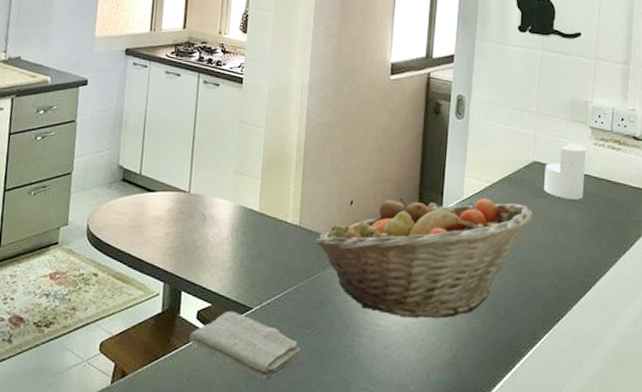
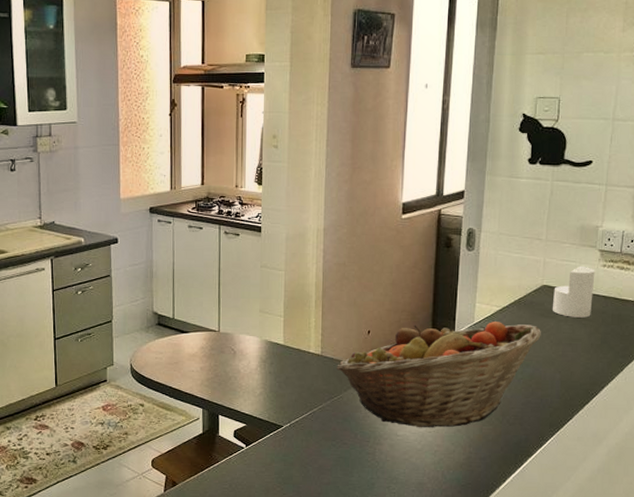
washcloth: present [189,310,302,382] -> none [228,429,329,485]

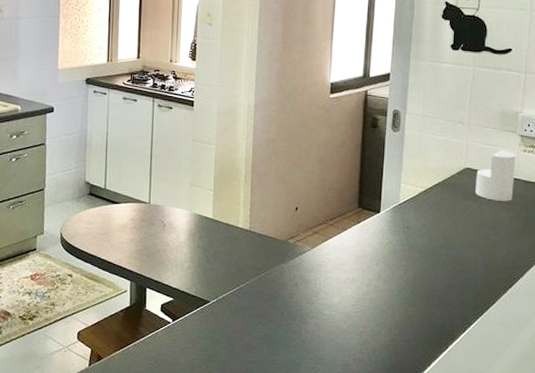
fruit basket: present [337,322,541,427] -> none [264,202,465,308]

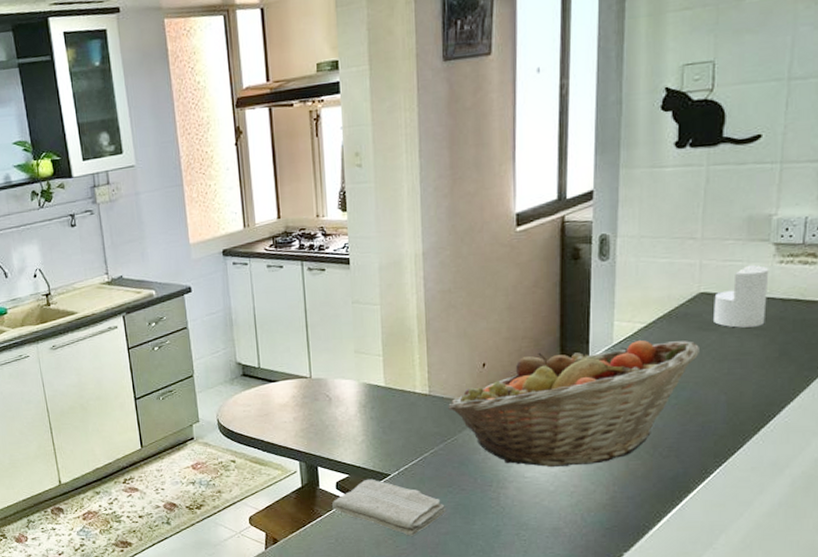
washcloth: none [154,304,256,363] -> present [331,479,447,536]
fruit basket: none [264,202,465,308] -> present [448,340,699,467]

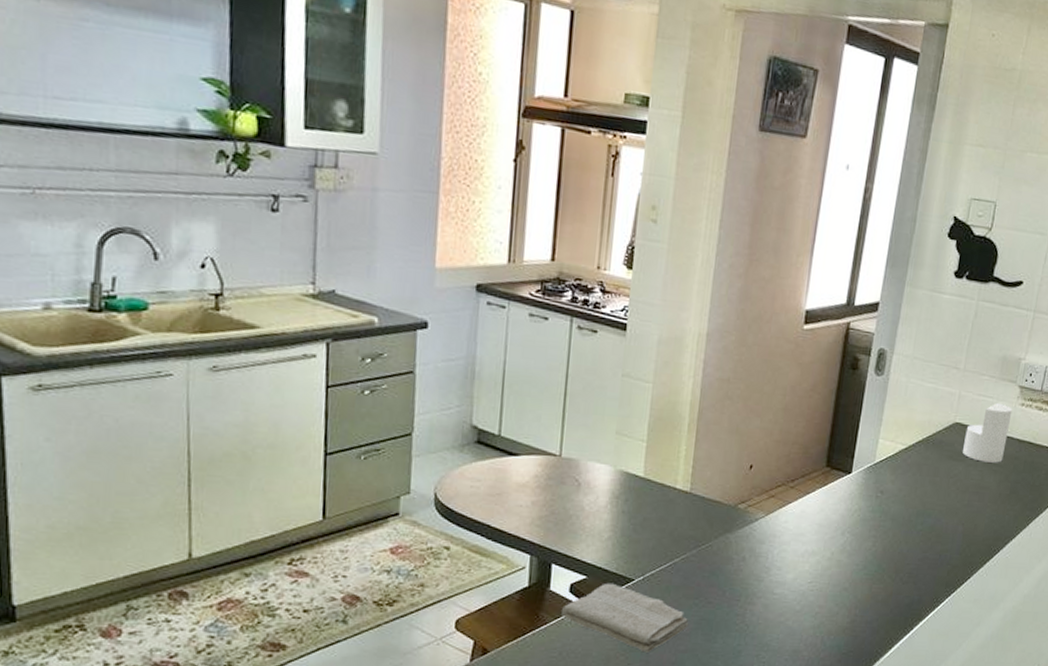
fruit basket: present [448,340,699,467] -> none [707,460,948,585]

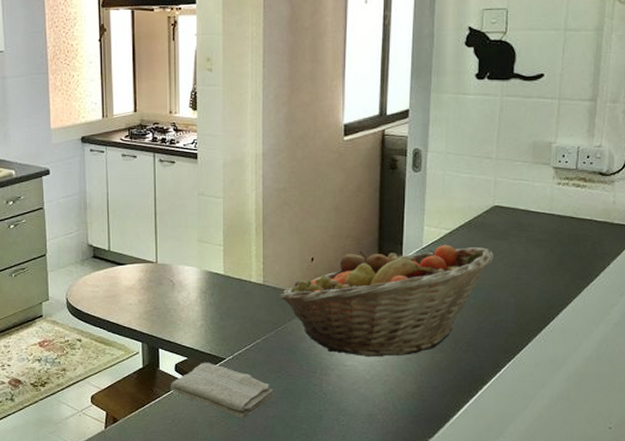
fruit basket: none [707,460,948,585] -> present [280,245,494,356]
jar: present [963,402,1013,463] -> none [505,184,550,239]

